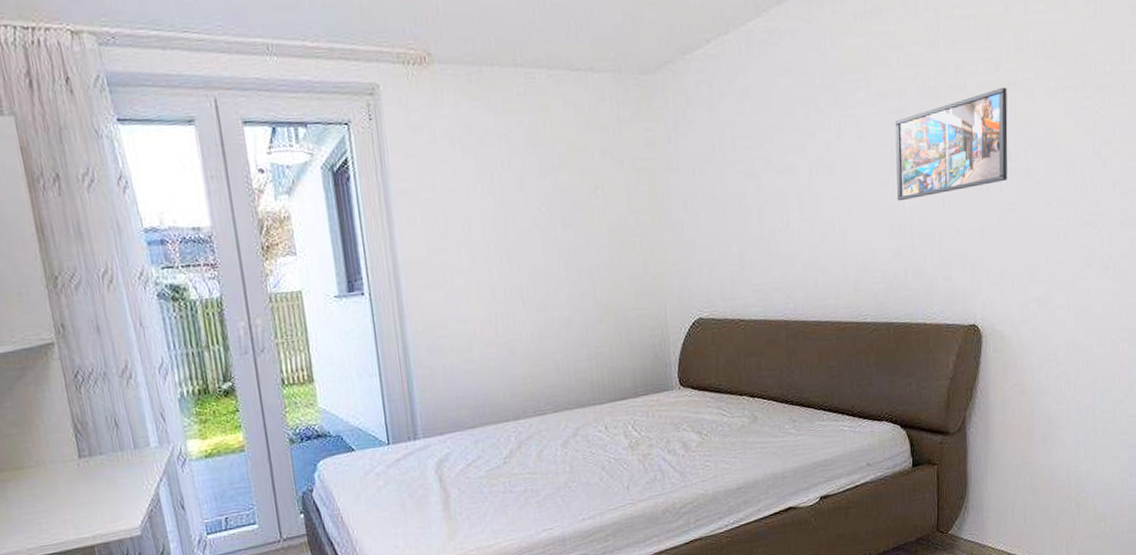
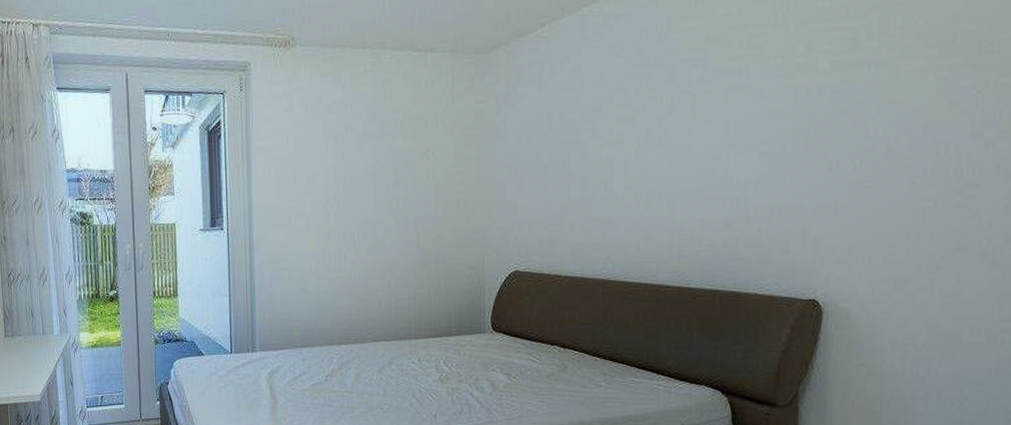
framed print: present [895,87,1008,201] -> none [732,65,866,174]

